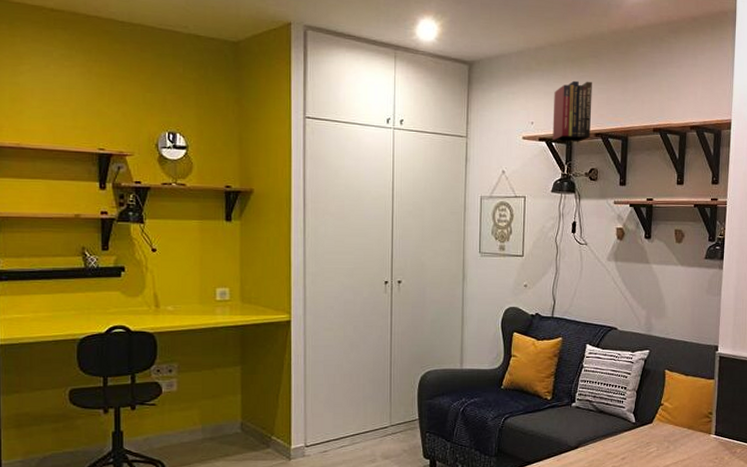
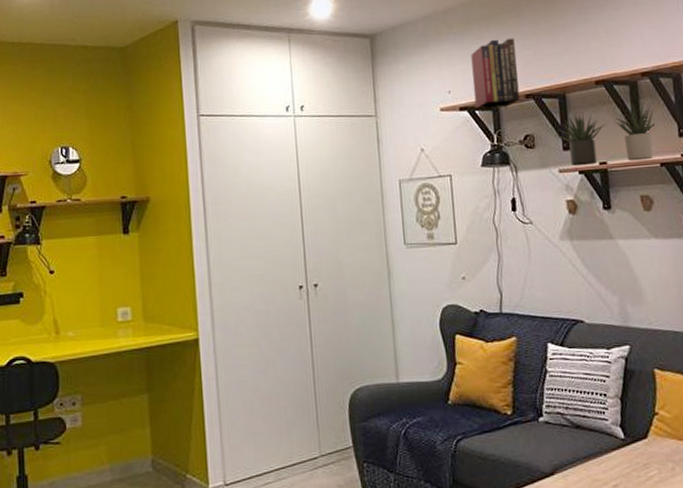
succulent plant: none [614,150,696,201] -> present [554,102,654,167]

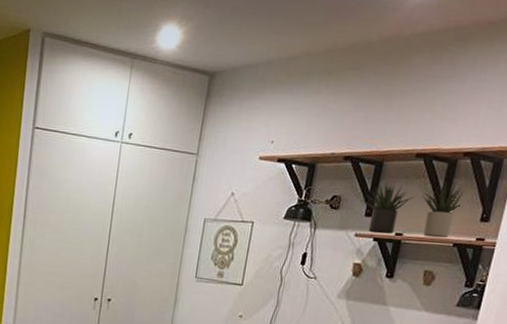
books: present [470,38,520,110] -> none [293,95,350,166]

